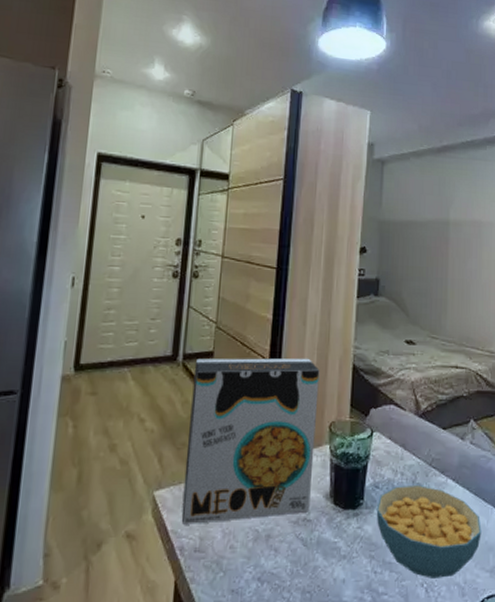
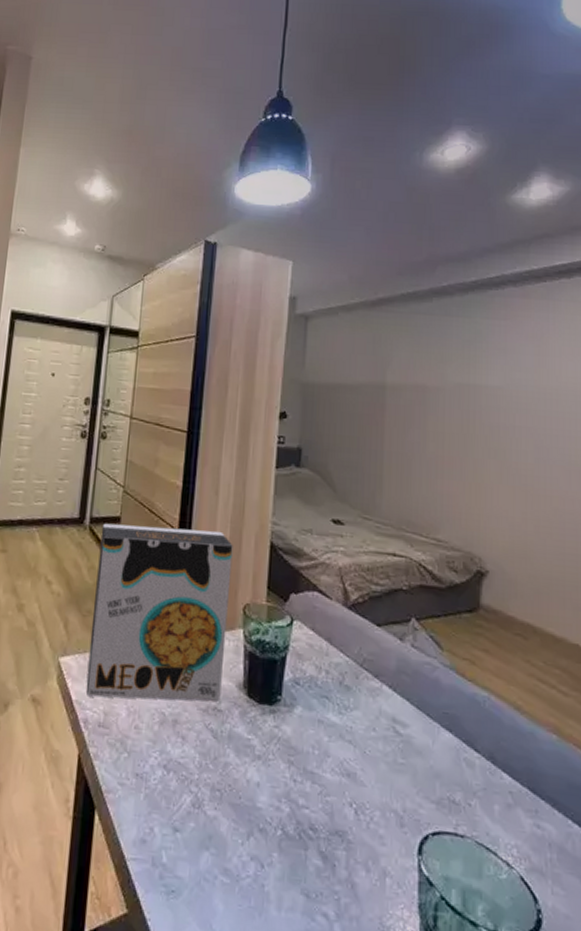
cereal bowl: present [376,484,482,579] -> none [296,685,425,801]

